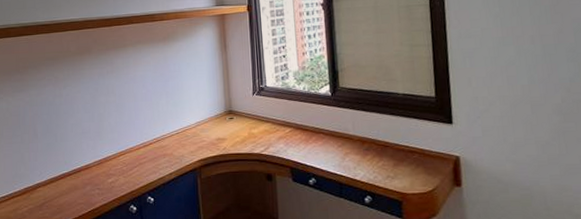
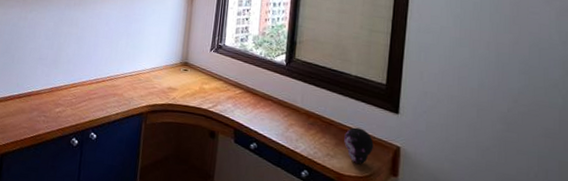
decorative orb: none [401,145,433,180] -> present [344,127,374,164]

